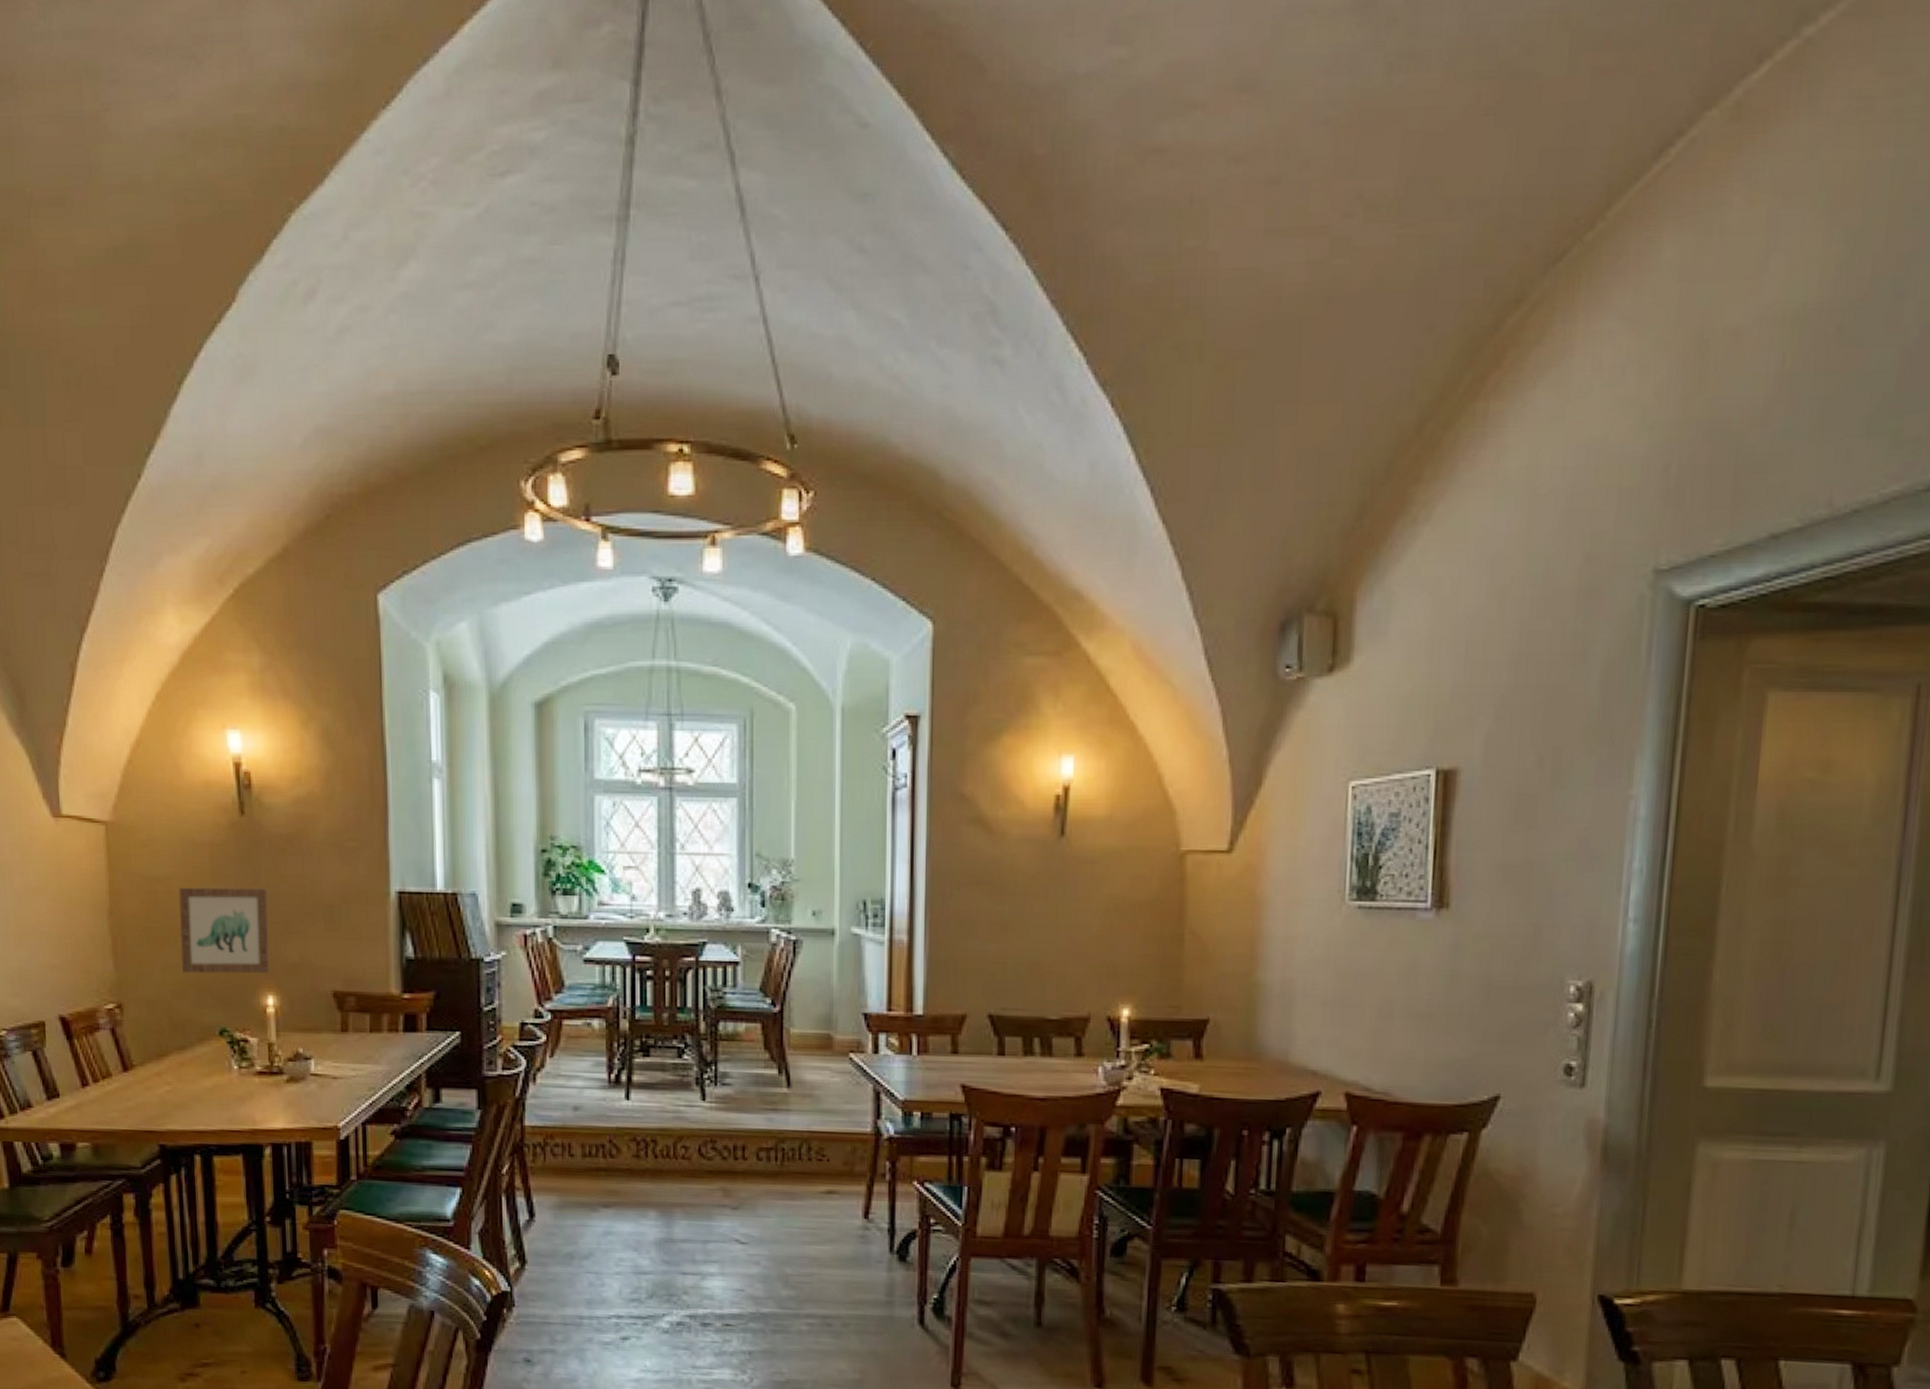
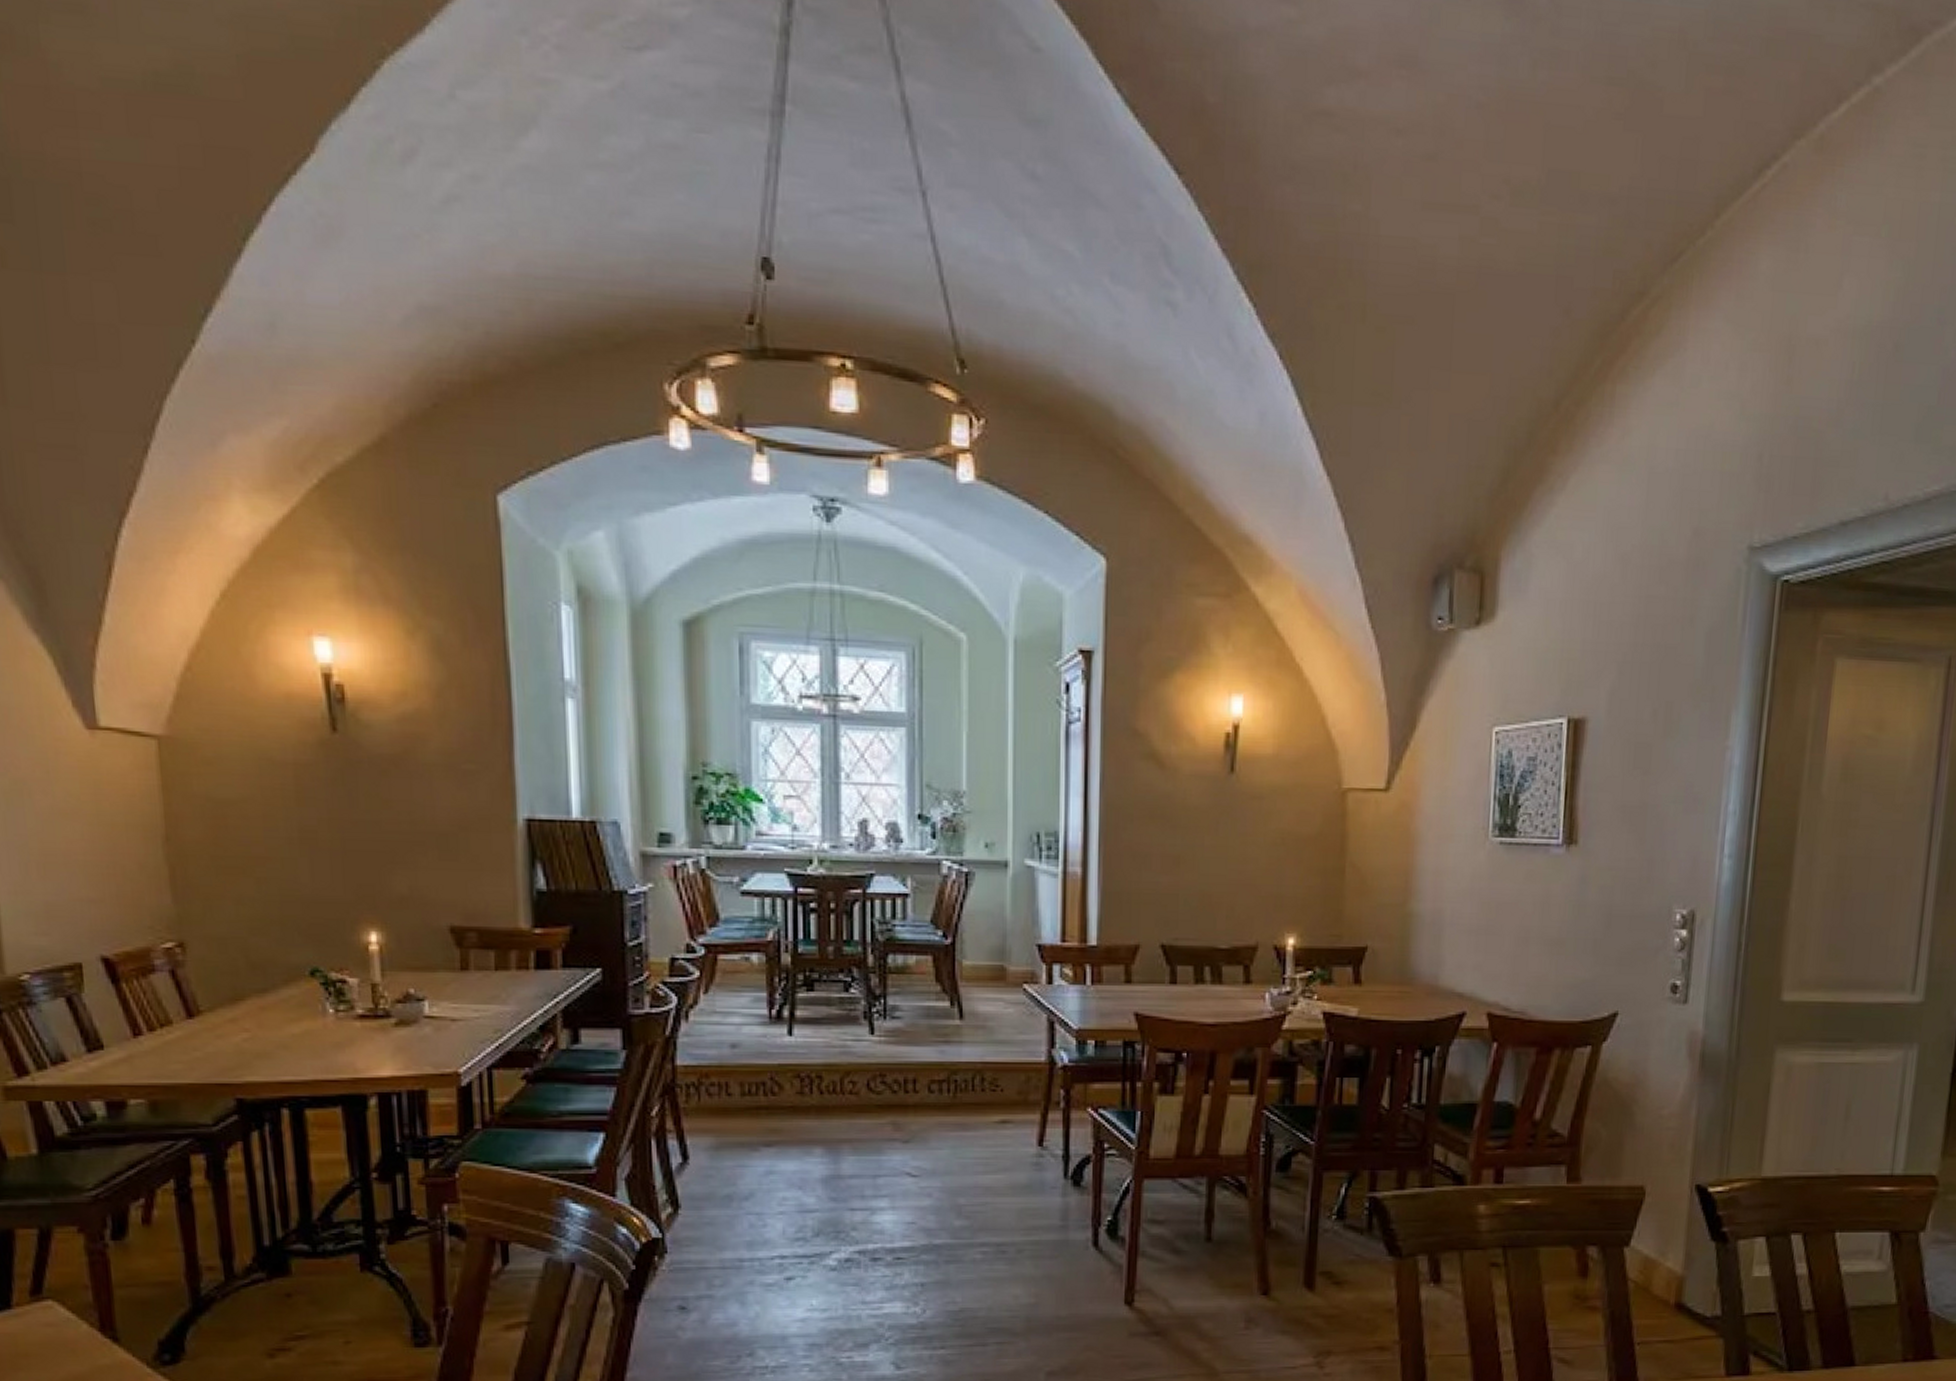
wall art: present [179,887,270,974] -> none [255,811,373,908]

